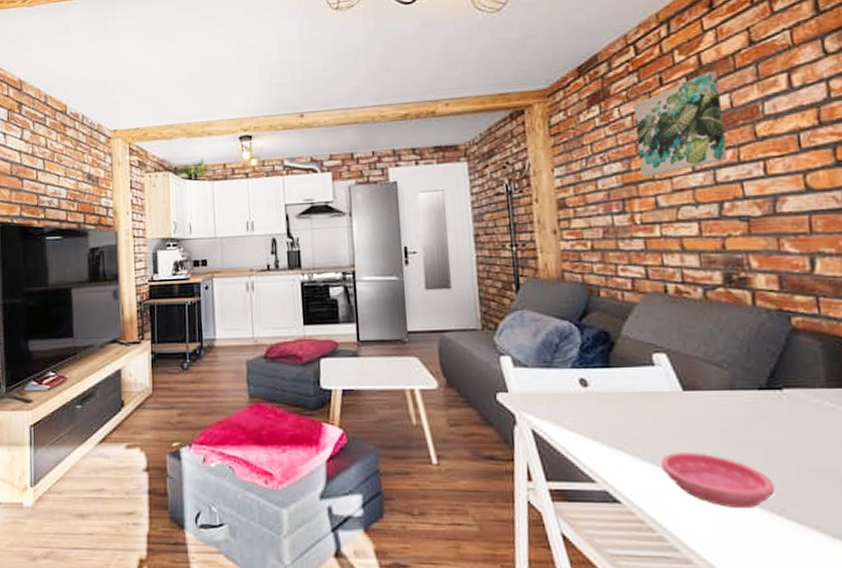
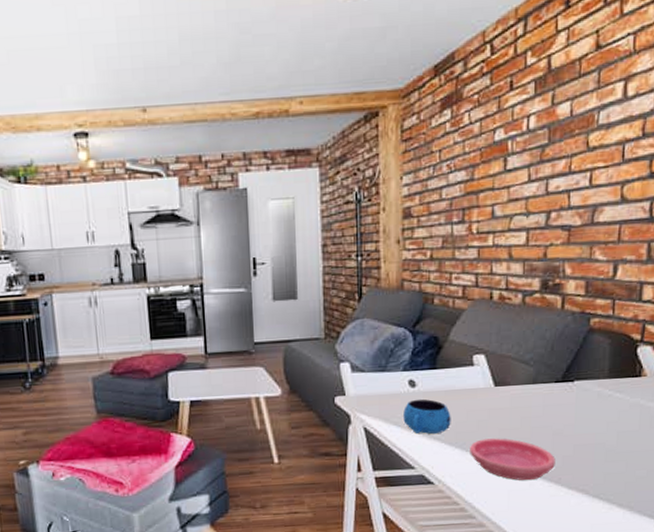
mug: none [576,400,635,442] -> present [403,399,451,434]
wall art: present [634,71,727,177] -> none [482,76,563,186]

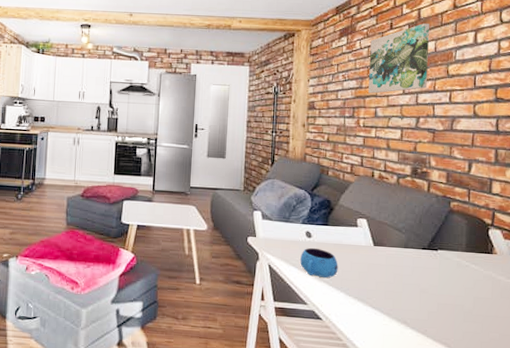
saucer: present [470,438,555,481] -> none [352,287,422,329]
wall art: none [482,76,563,186] -> present [368,23,429,94]

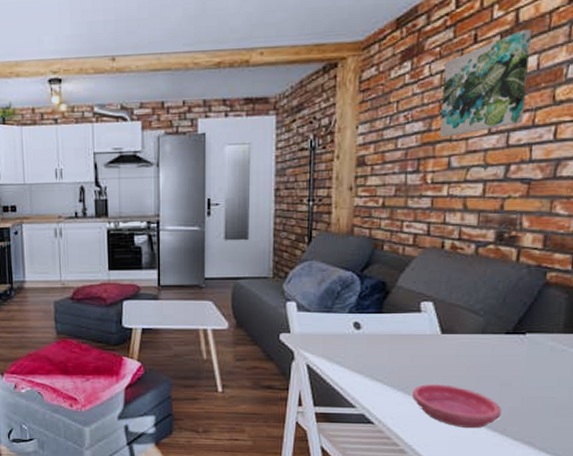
mug: present [300,247,338,278] -> none [346,341,395,375]
saucer: none [352,287,422,329] -> present [412,384,502,429]

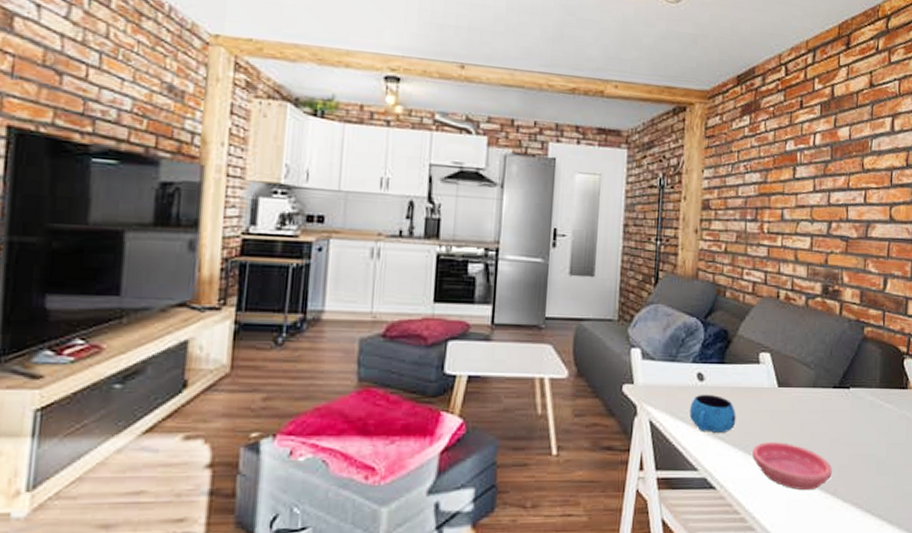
mug: none [346,341,395,375] -> present [690,394,736,433]
wall art: present [440,29,531,137] -> none [774,103,844,191]

